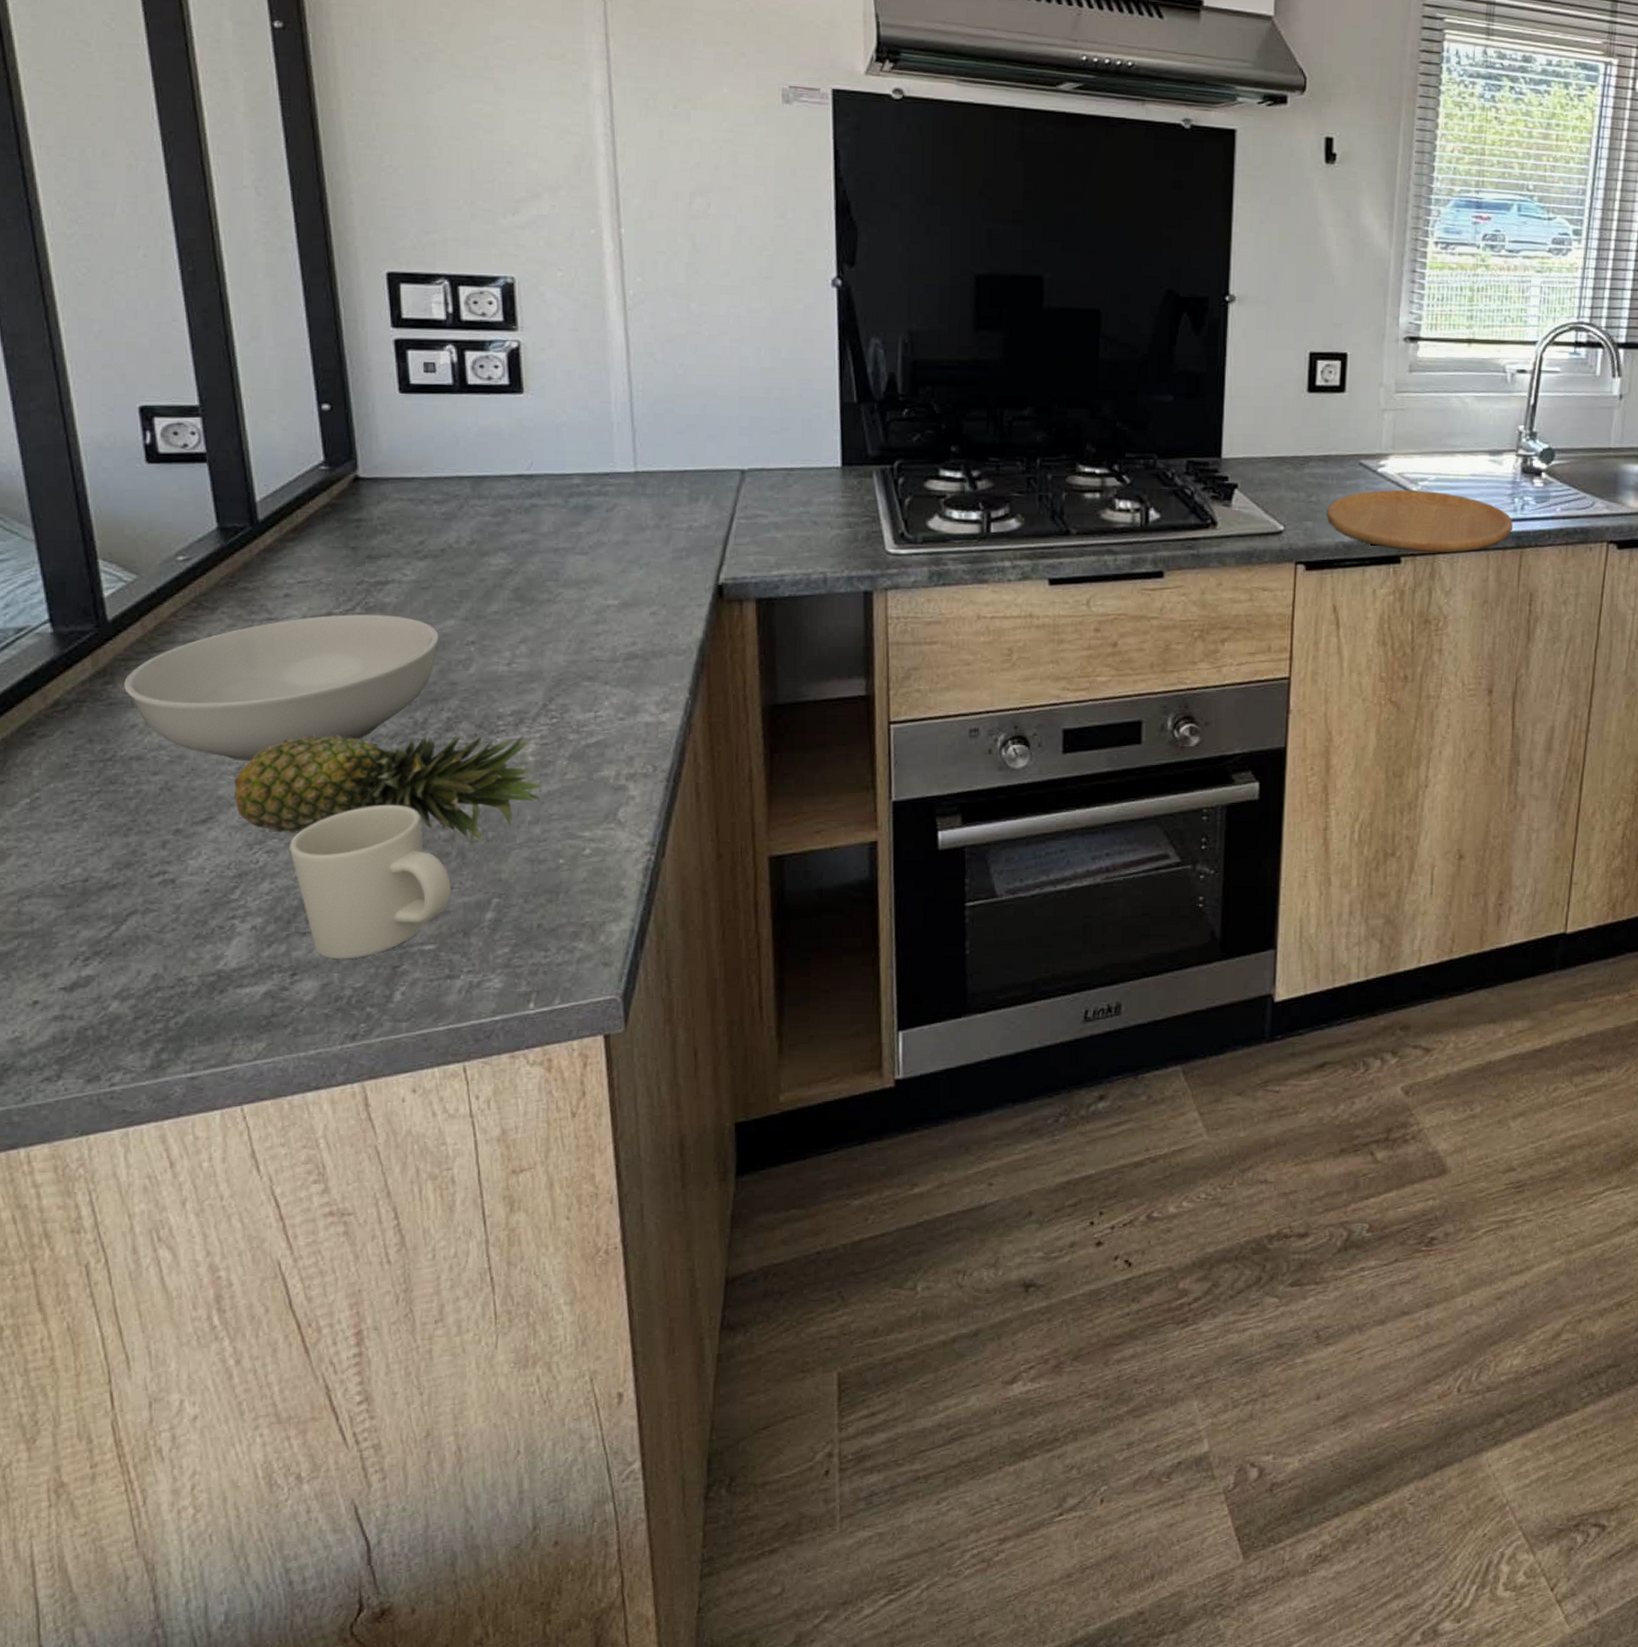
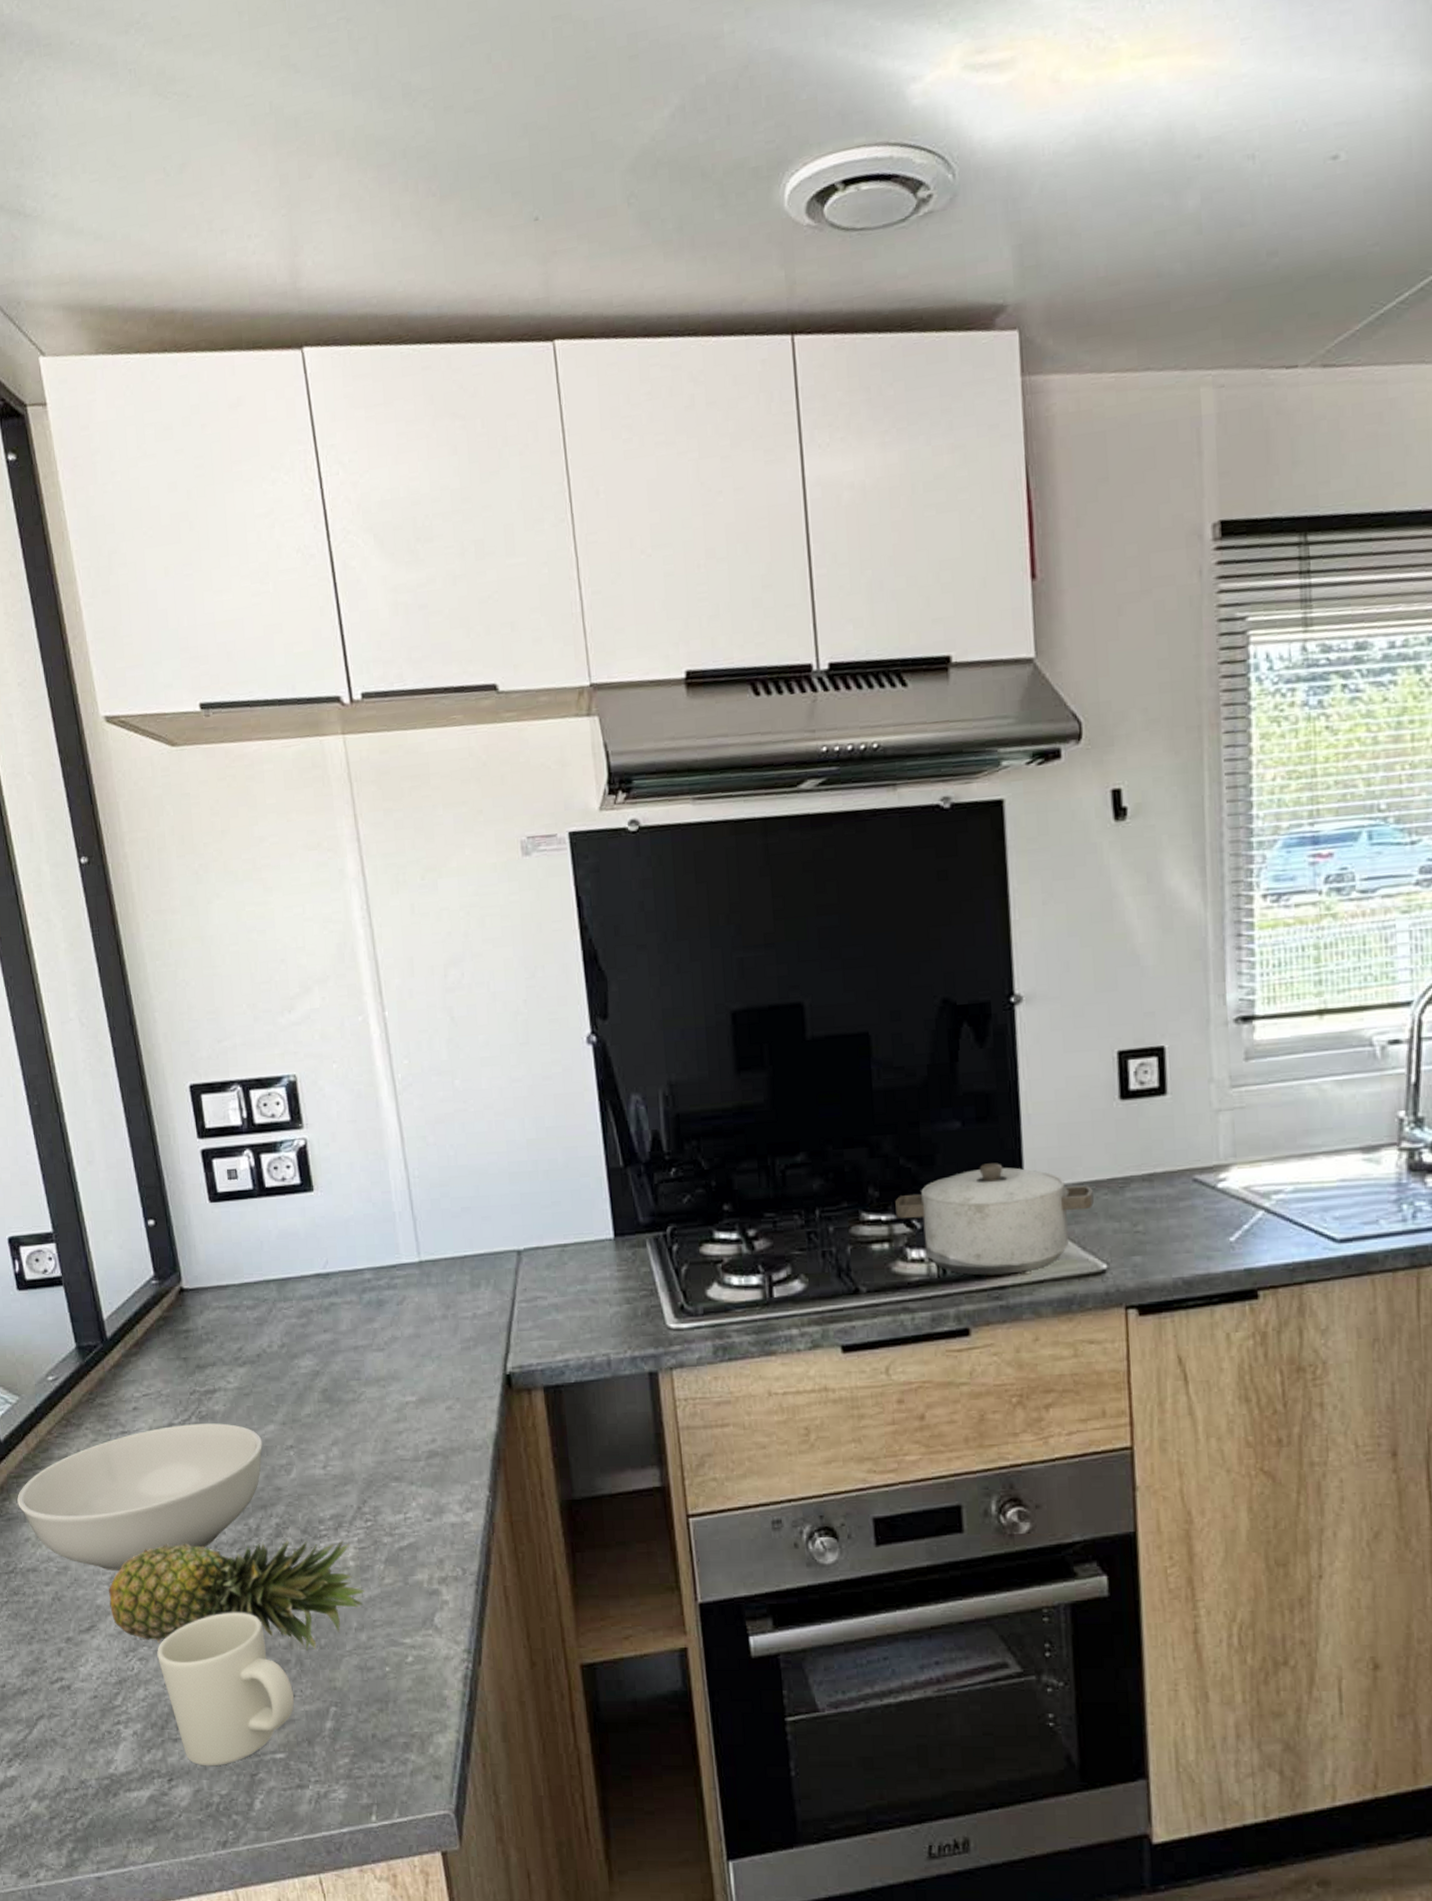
cooking pot: none [1109,433,1278,528] -> present [895,1163,1094,1276]
cutting board: present [1326,490,1513,553] -> none [1158,1205,1403,1283]

